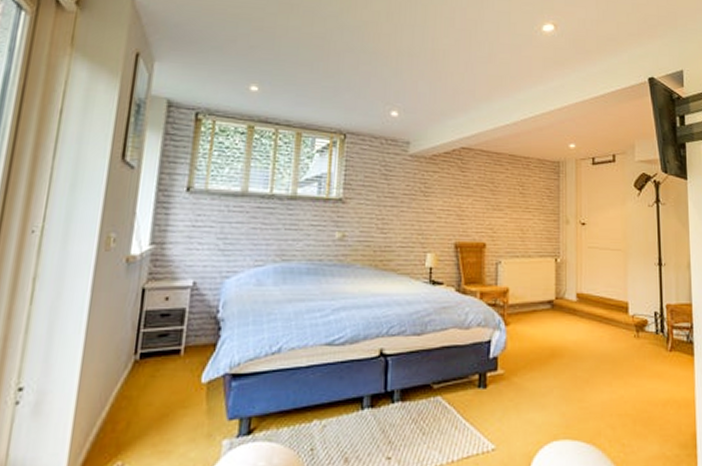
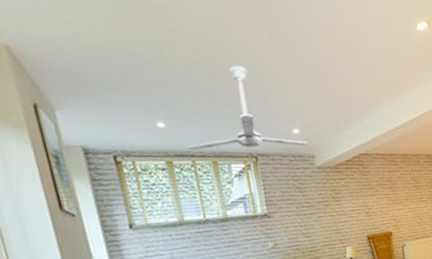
ceiling fan: none [275,41,406,130] -> present [188,65,309,151]

